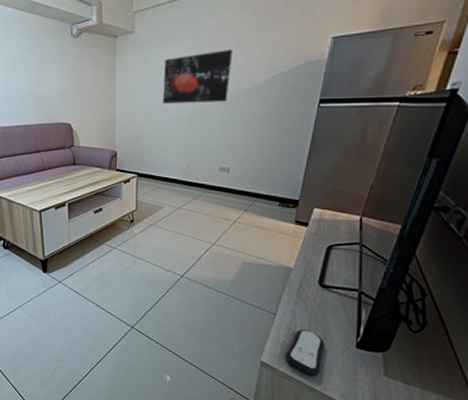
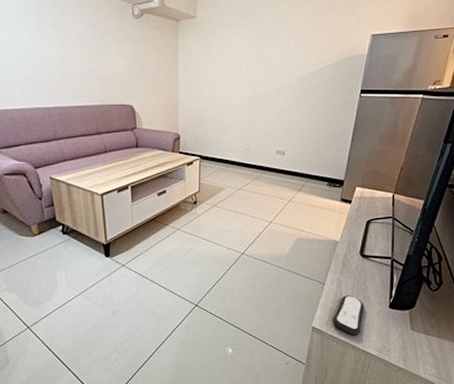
wall art: present [162,49,233,104] -> none [223,40,287,89]

